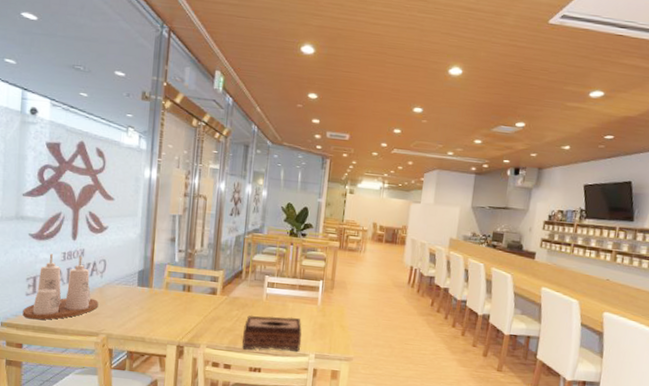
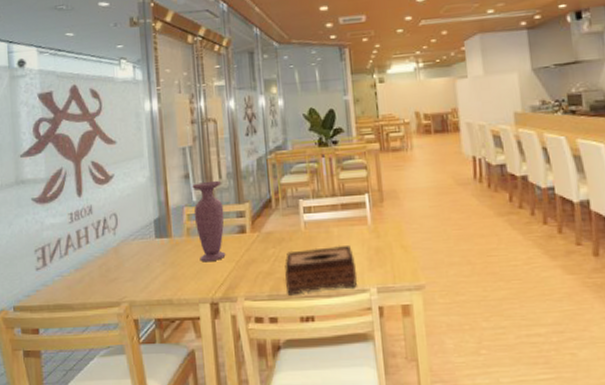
condiment set: present [23,253,99,320] -> none [35,213,115,298]
vase: none [173,247,203,313] -> present [192,180,226,262]

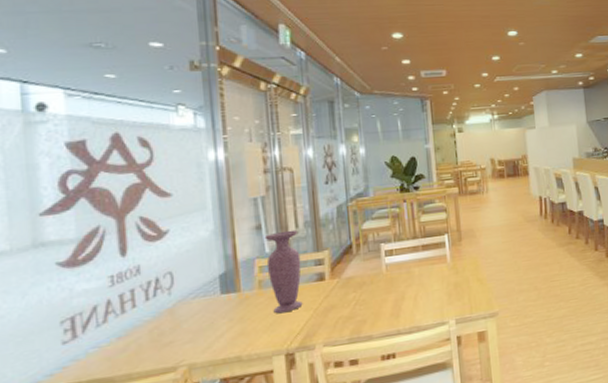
tissue box: present [285,245,358,295] -> none [365,283,438,337]

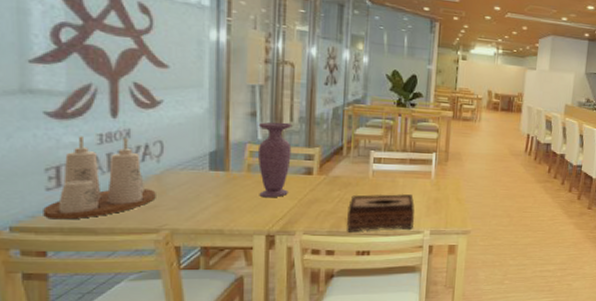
condiment set: none [60,274,171,375] -> present [43,136,156,220]
tissue box: none [365,283,438,337] -> present [347,193,415,233]

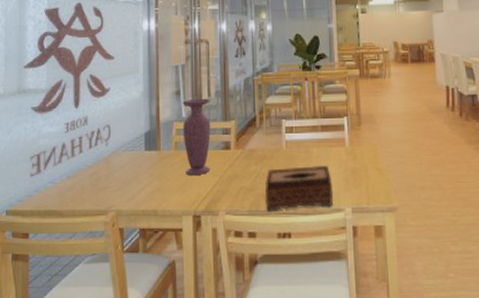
condiment set: present [43,136,156,220] -> none [28,124,105,203]

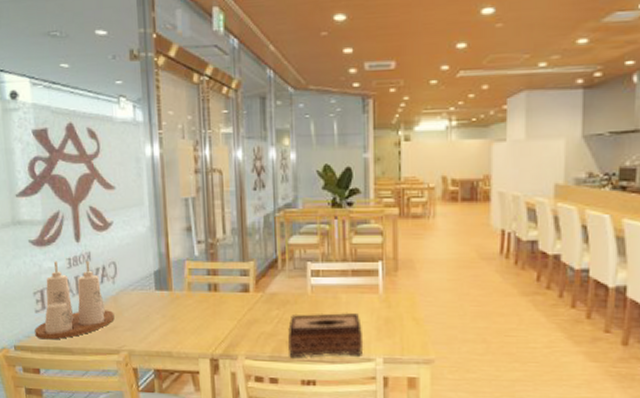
condiment set: none [28,124,105,203] -> present [35,260,115,340]
vase: present [182,98,211,176] -> none [194,235,228,319]

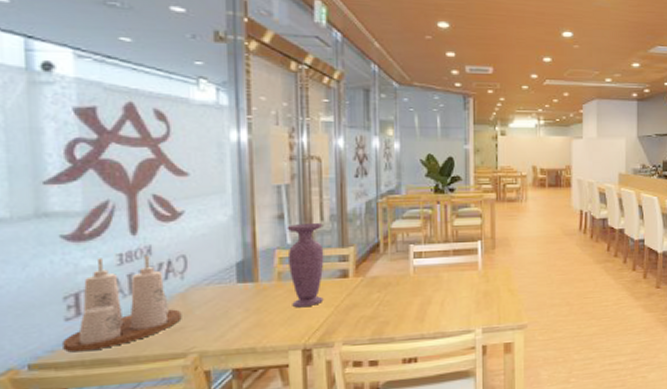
vase: none [194,235,228,319] -> present [286,222,324,308]
tissue box: present [288,312,364,358] -> none [390,289,464,339]

